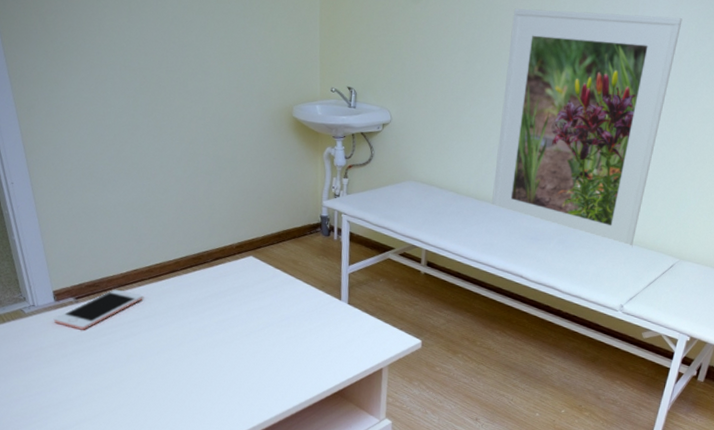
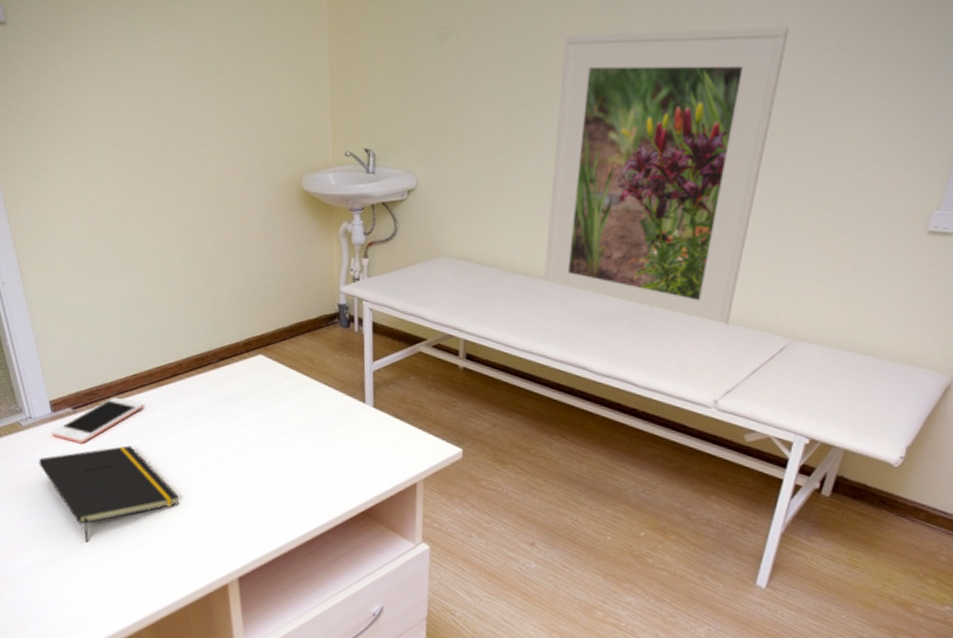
notepad: none [40,332,172,419] -> present [39,445,179,543]

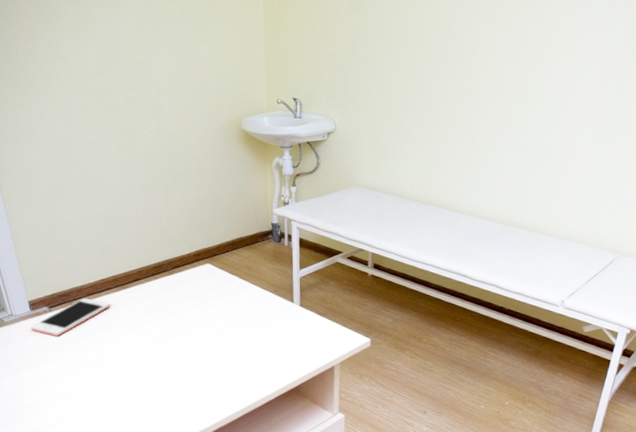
notepad: present [39,445,179,543] -> none [20,338,140,418]
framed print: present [544,27,790,327] -> none [434,12,621,245]

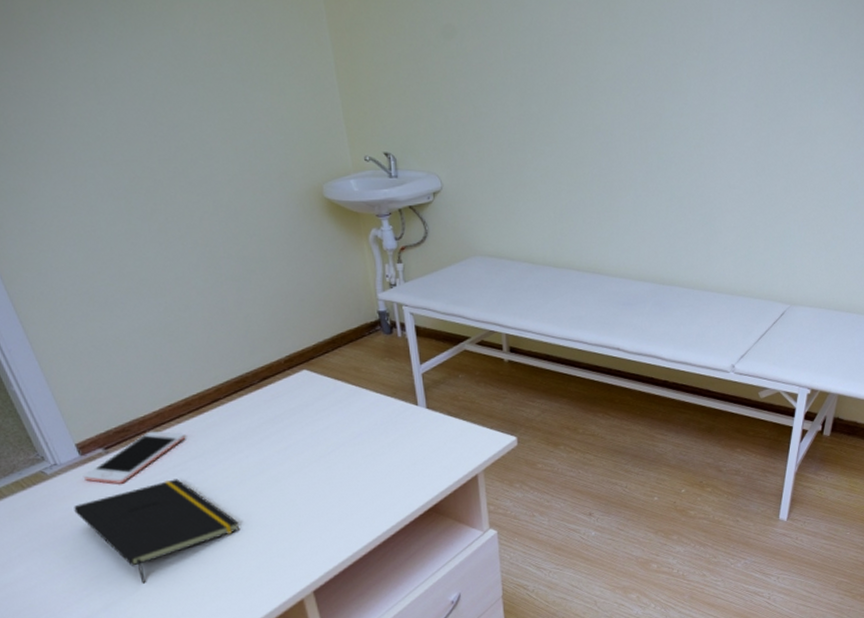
notepad: none [20,338,140,418] -> present [74,479,239,584]

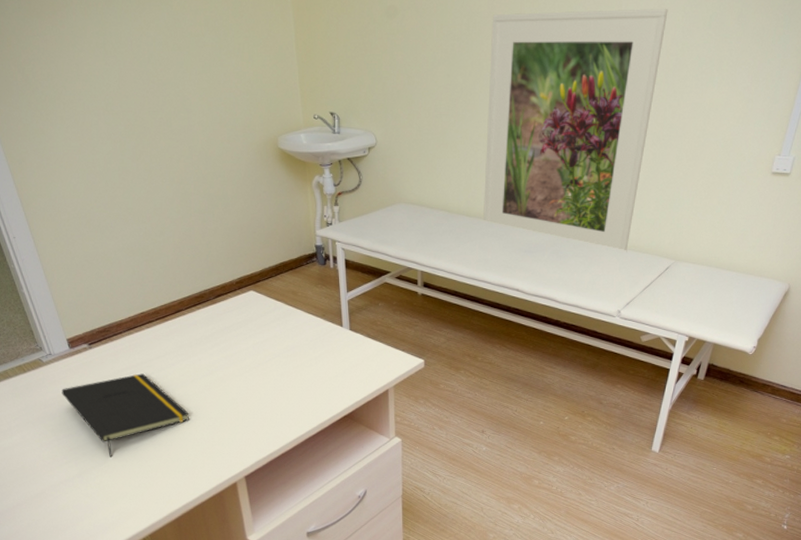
cell phone: present [83,431,186,484] -> none [70,332,153,374]
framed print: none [567,21,764,299] -> present [483,9,668,252]

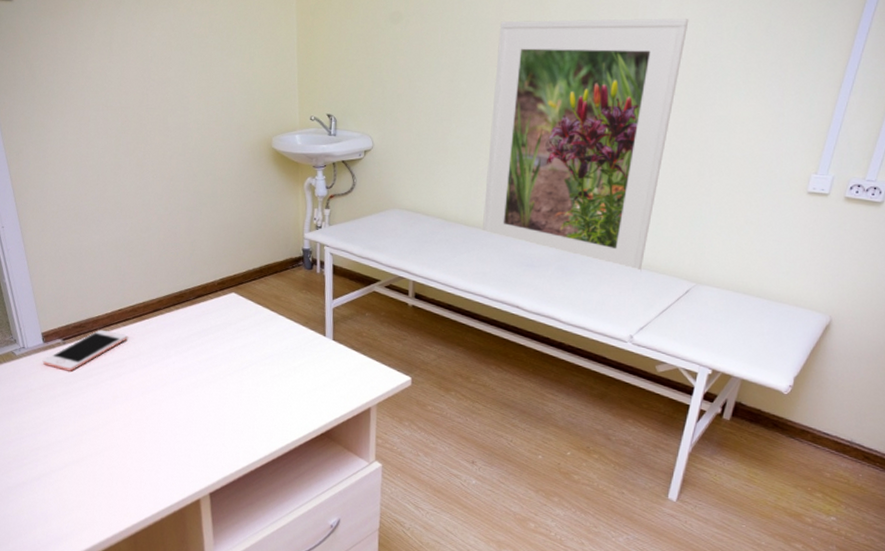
notepad: present [61,373,189,457] -> none [30,373,157,461]
cell phone: none [70,332,153,374] -> present [42,329,128,371]

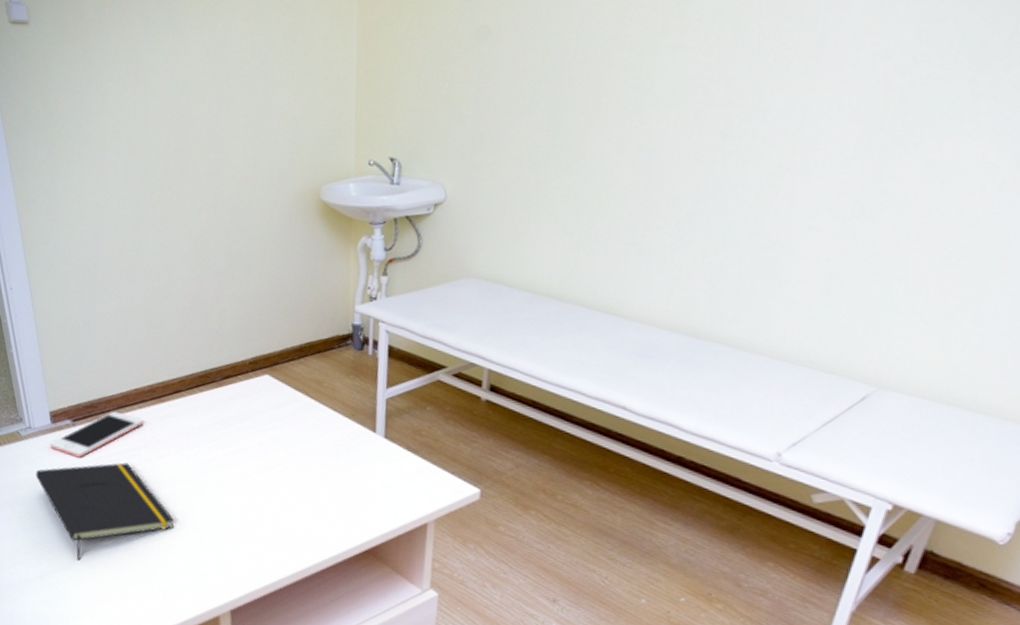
notepad: none [30,373,157,461] -> present [36,462,174,561]
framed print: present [483,18,689,272] -> none [583,26,892,370]

